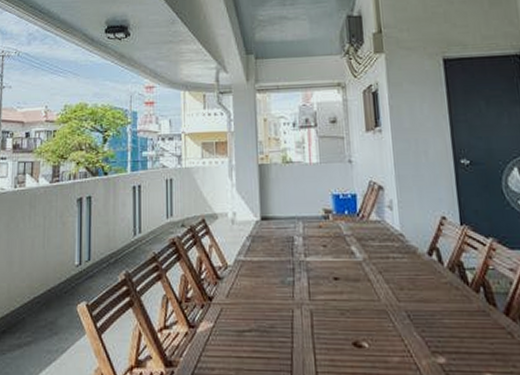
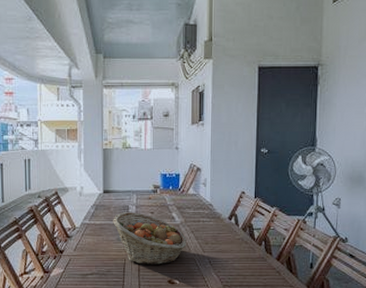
fruit basket: none [274,245,374,319] -> present [113,212,187,264]

